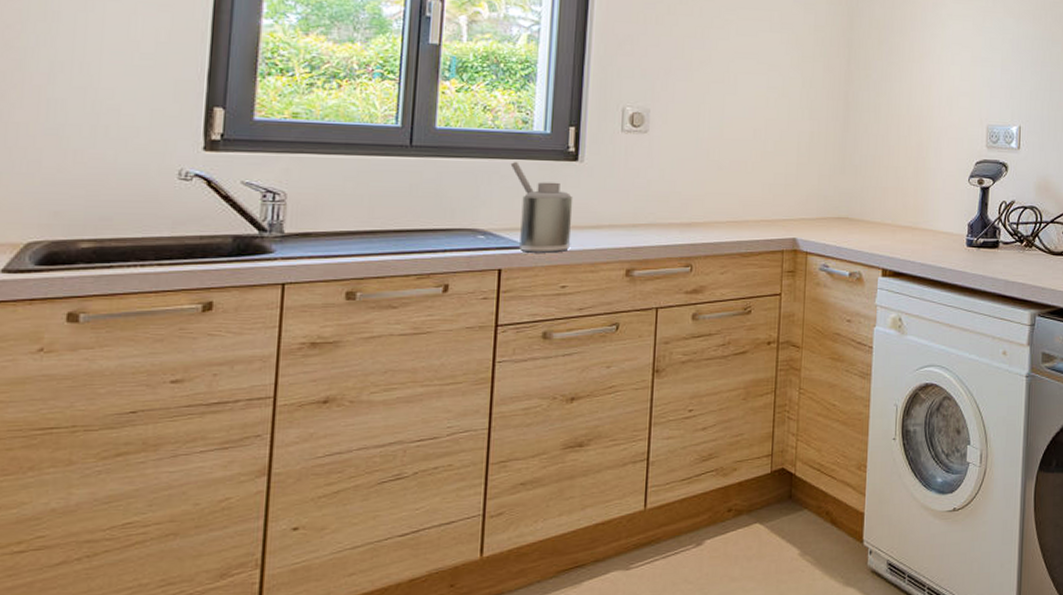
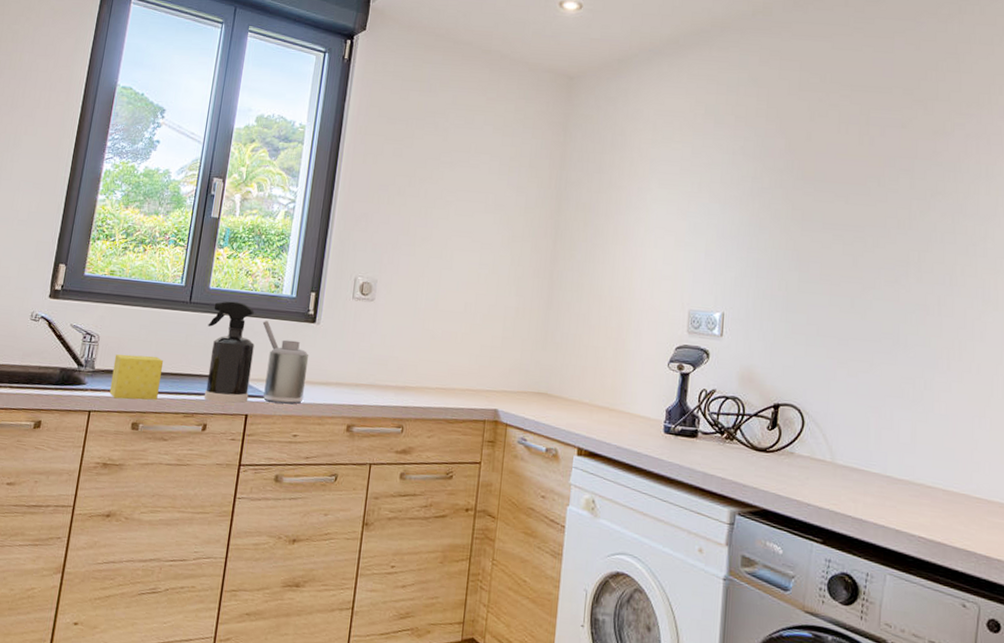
sponge: none [309,212,382,266] -> present [109,354,164,401]
spray bottle: none [438,142,502,259] -> present [203,301,255,404]

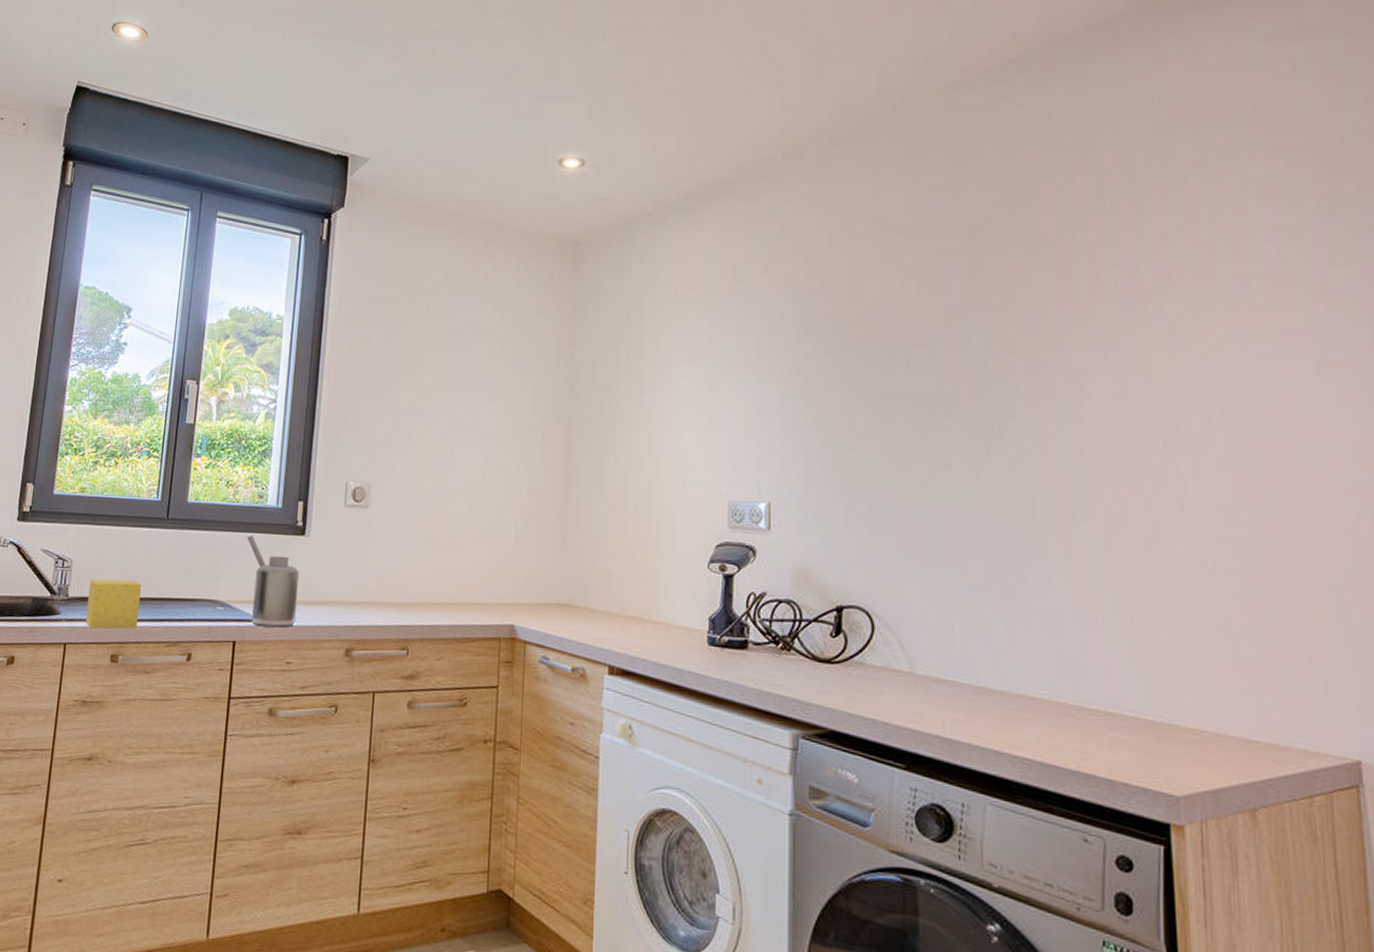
spray bottle: present [203,301,255,404] -> none [186,515,239,630]

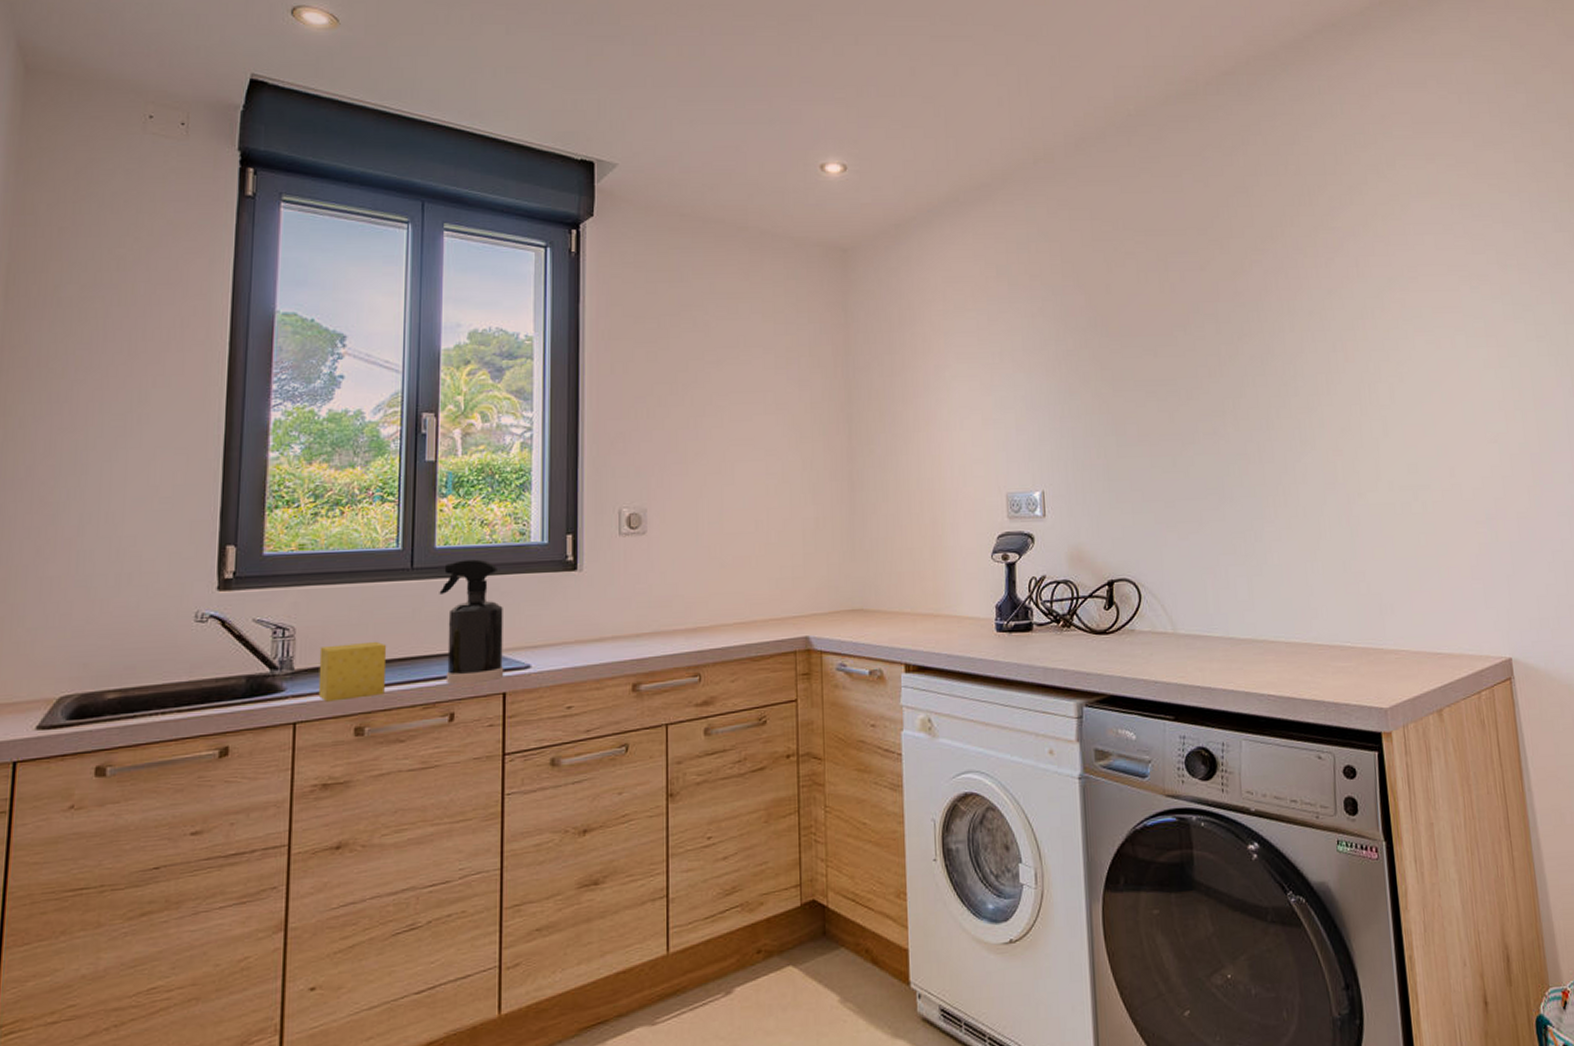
spray bottle: none [186,515,239,630] -> present [439,559,504,685]
soap dispenser: present [247,534,300,628] -> none [510,576,574,673]

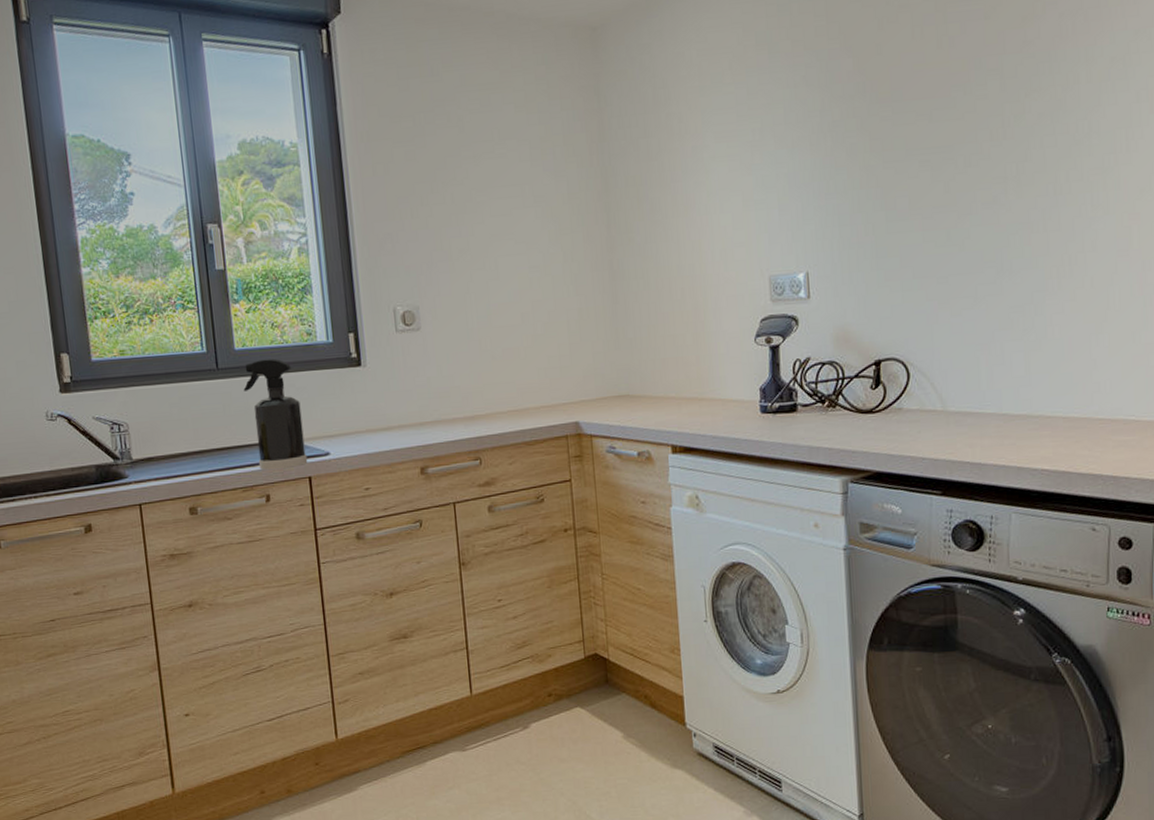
sponge: present [318,641,387,702] -> none [150,434,209,486]

